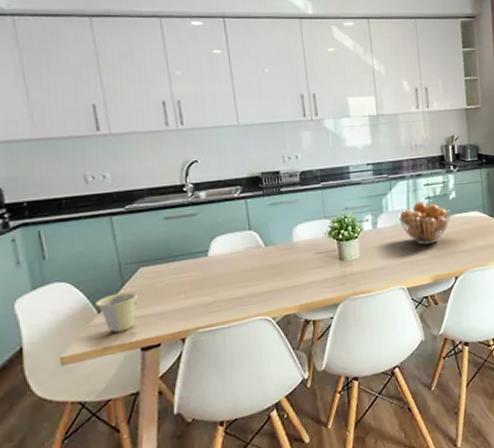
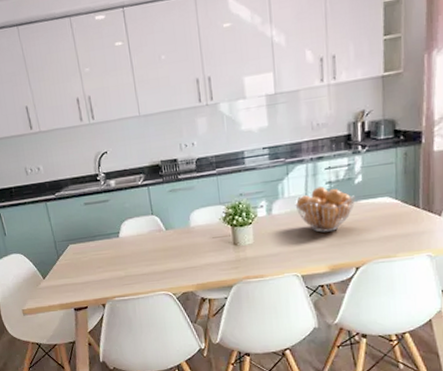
cup: present [96,291,138,333] -> none [41,263,70,295]

